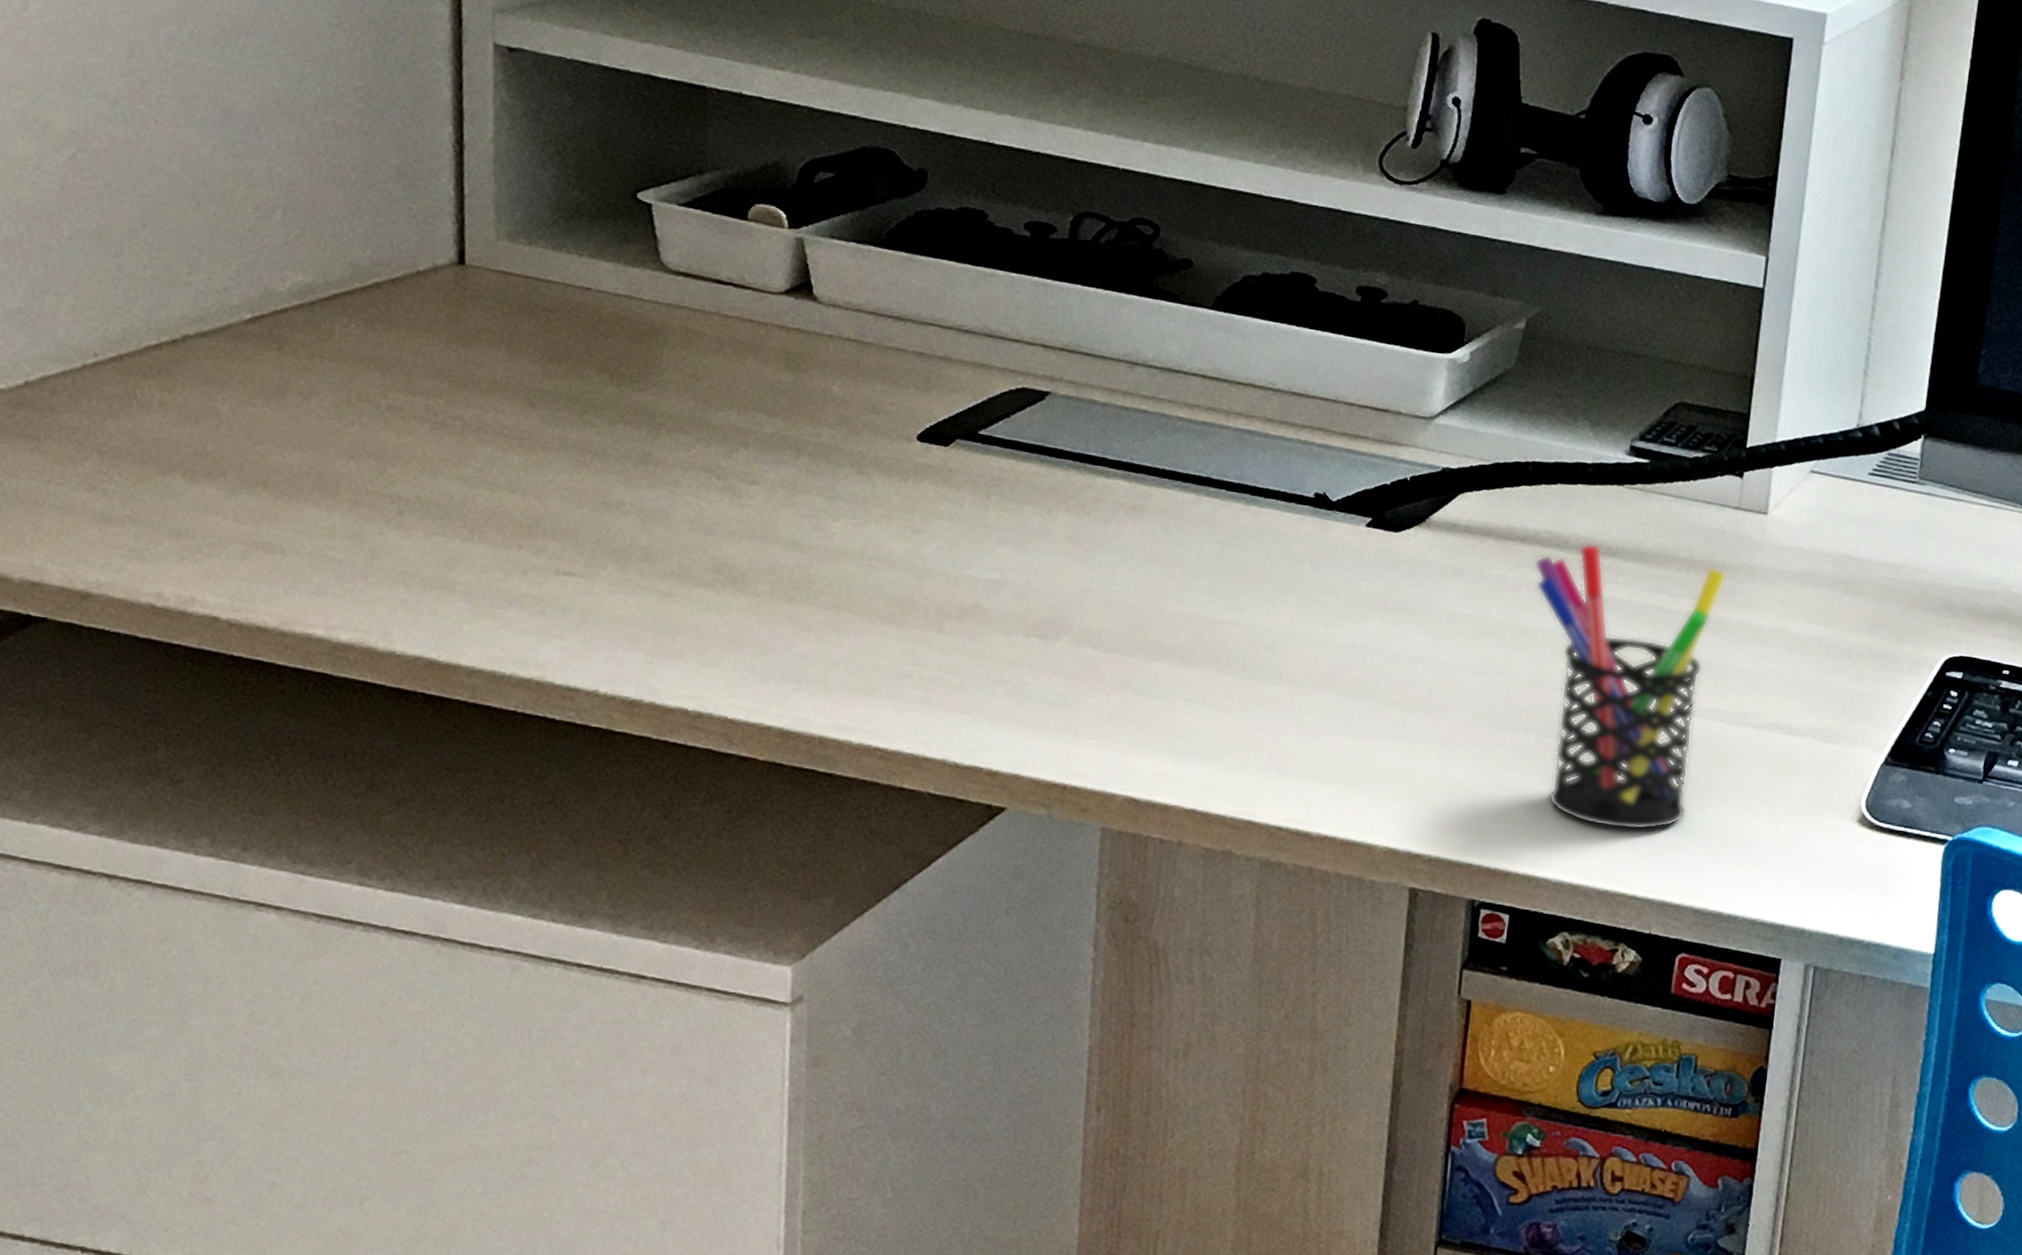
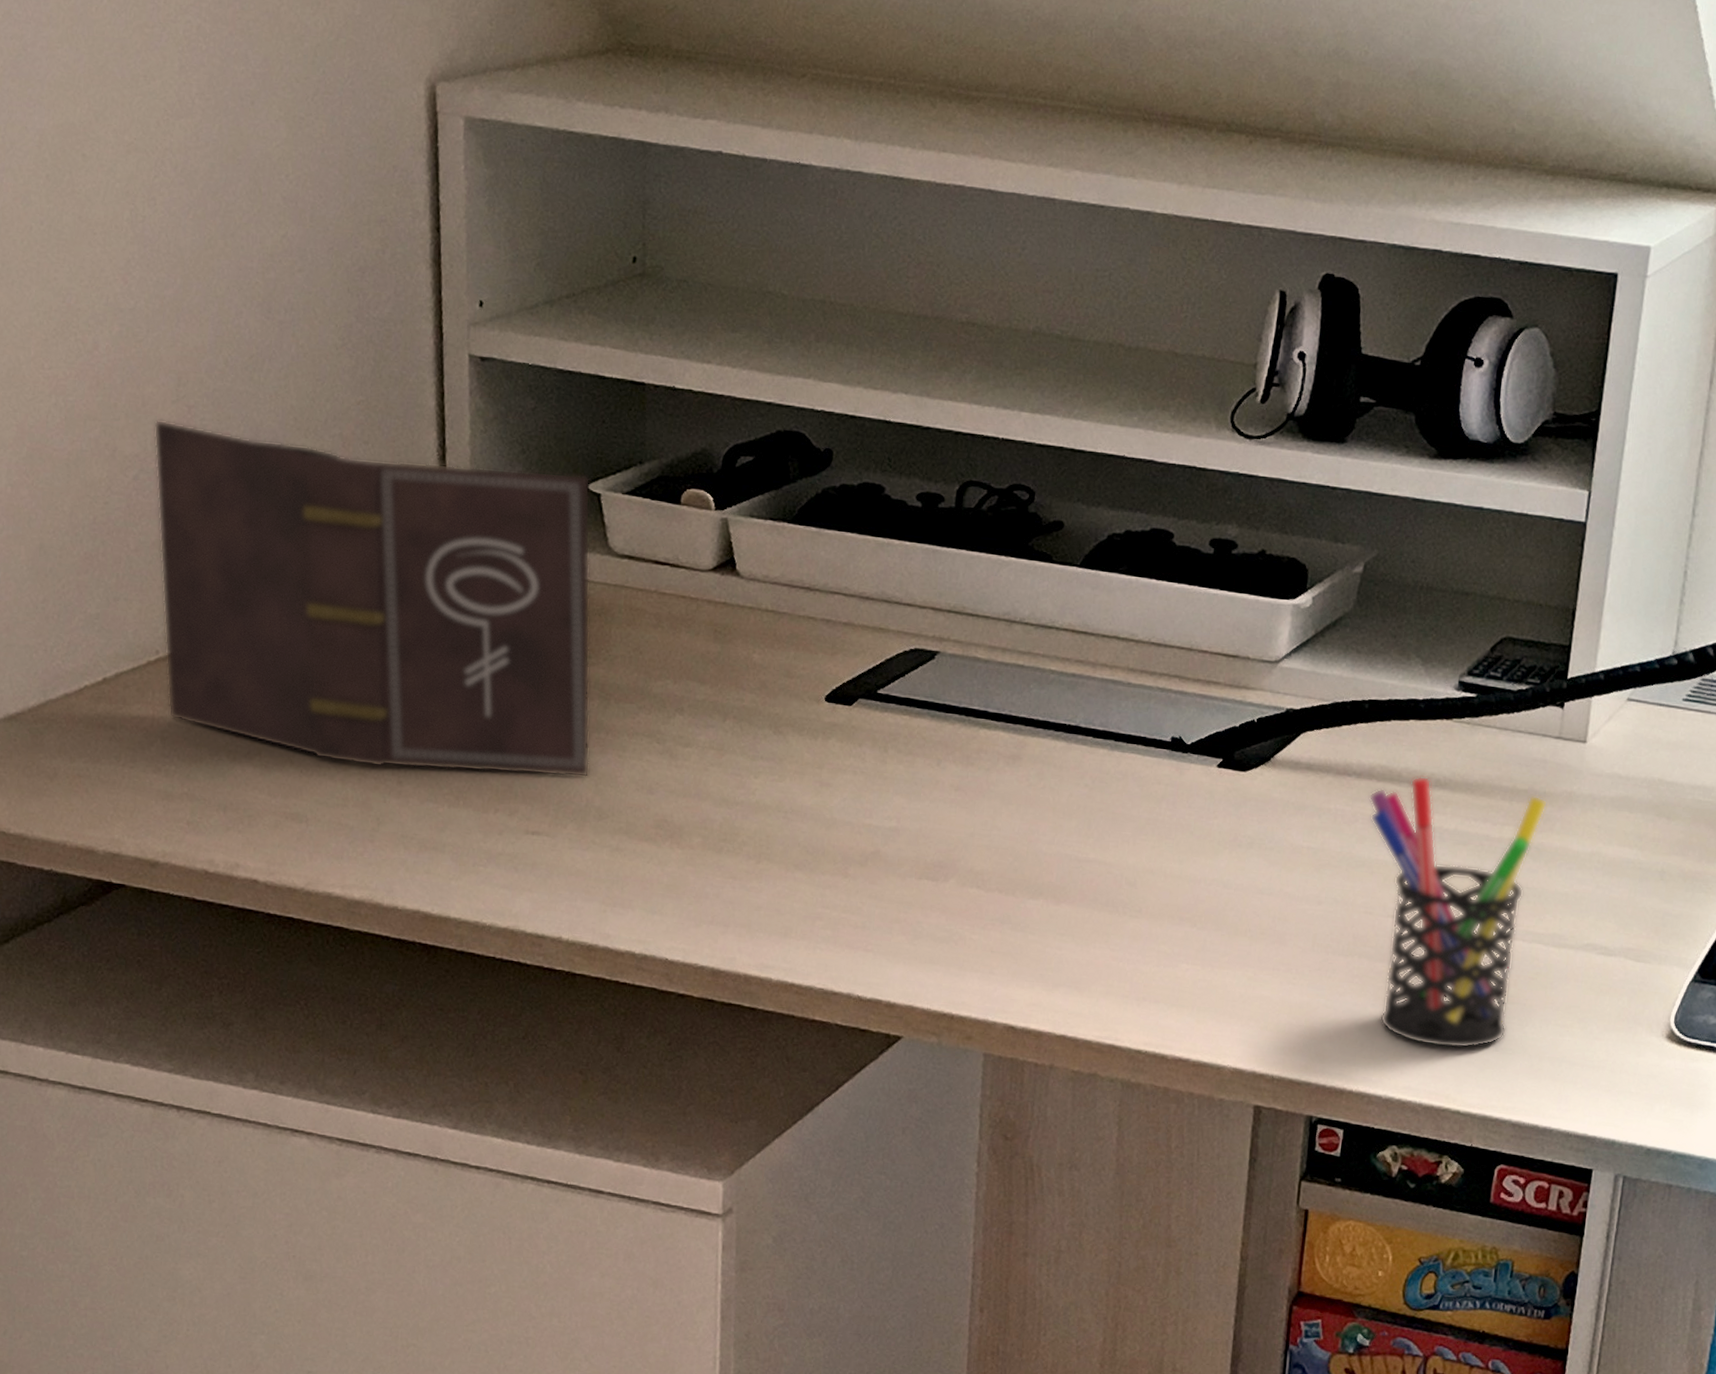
book: none [97,93,640,514] -> present [153,419,591,778]

